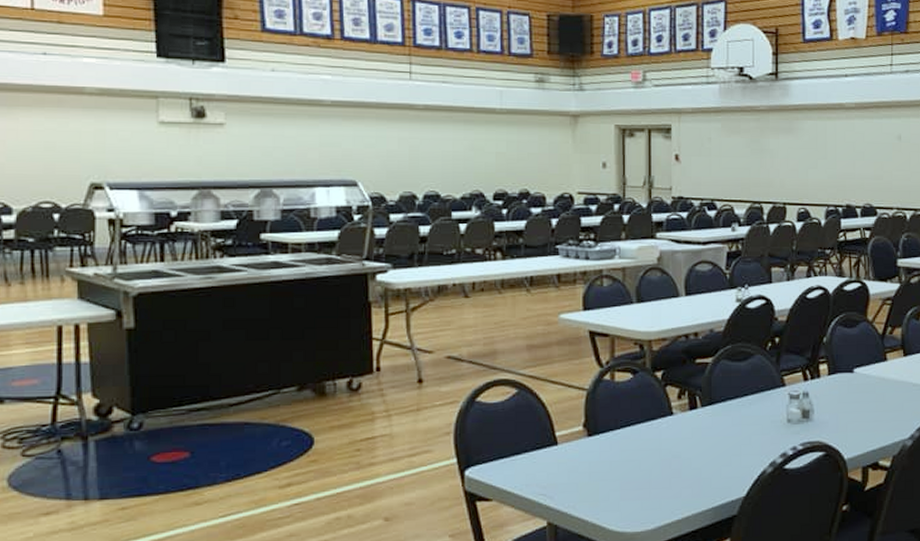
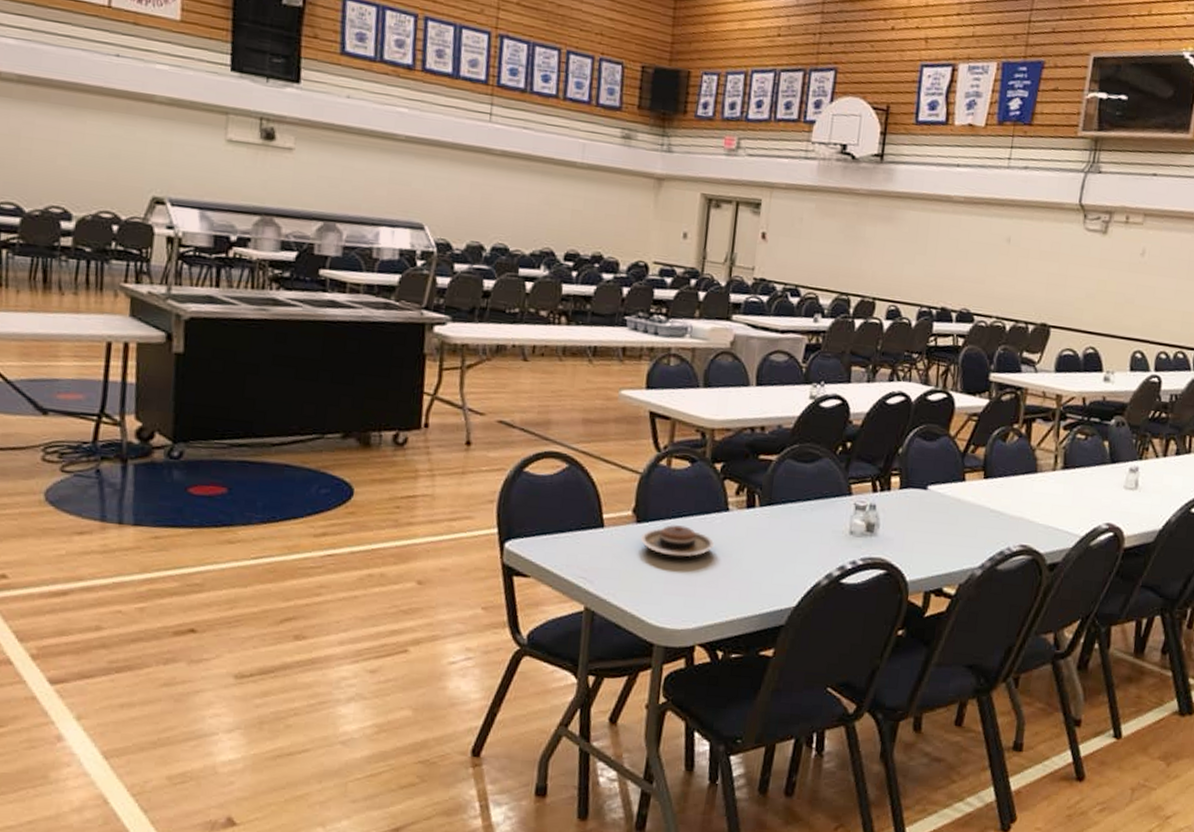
plate: none [593,434,664,464] -> present [640,525,715,557]

